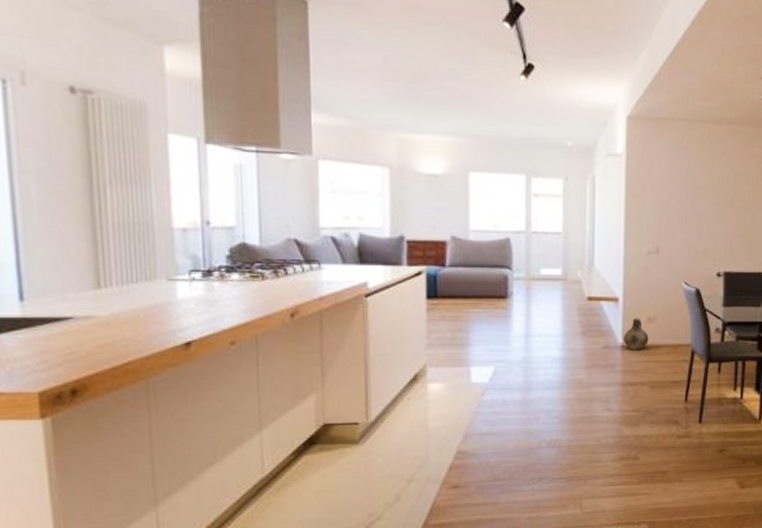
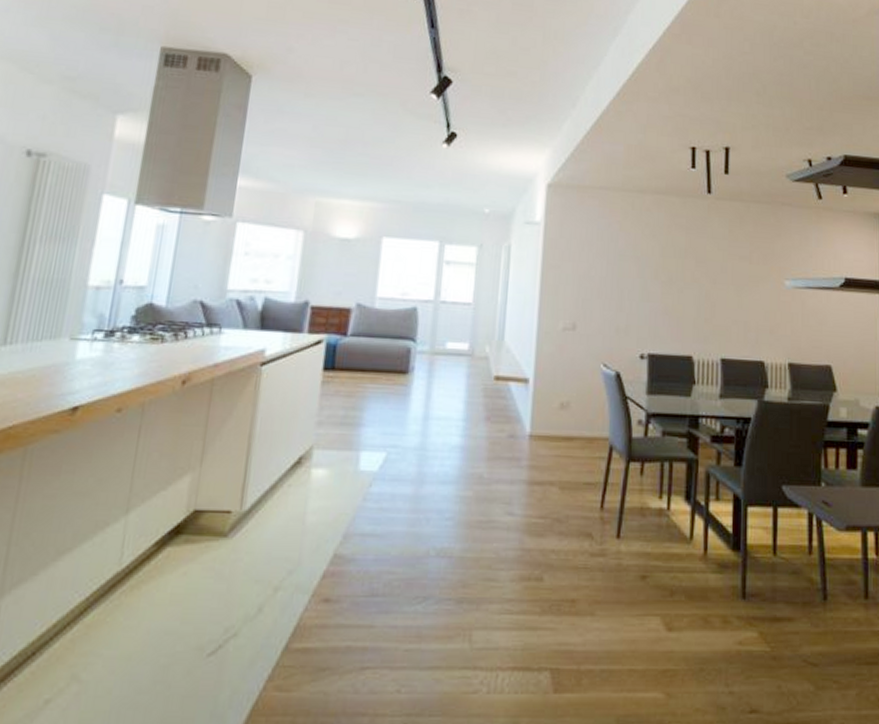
ceramic jug: present [624,318,649,350] -> none [532,403,561,442]

